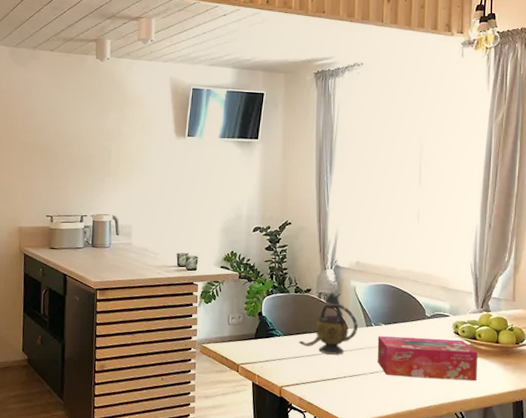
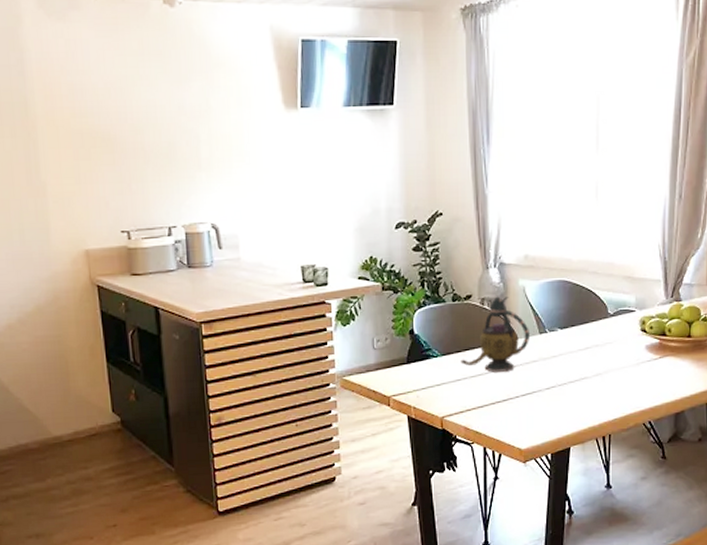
tissue box: present [377,336,477,381] -> none [553,338,667,390]

